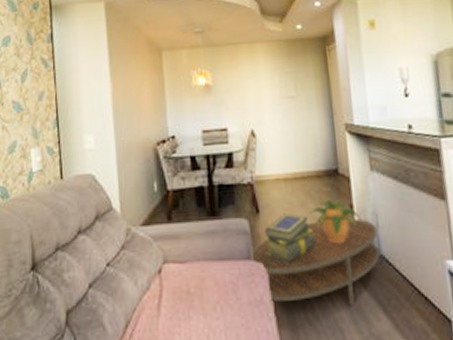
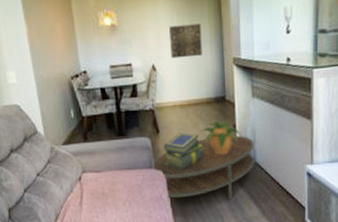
wall art: none [270,84,309,123] -> present [169,23,203,59]

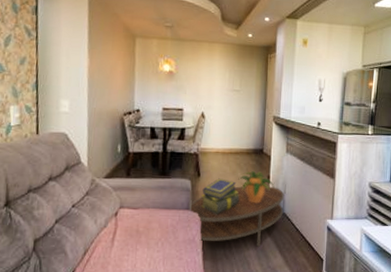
wall art: present [169,23,203,59] -> none [220,80,249,111]

